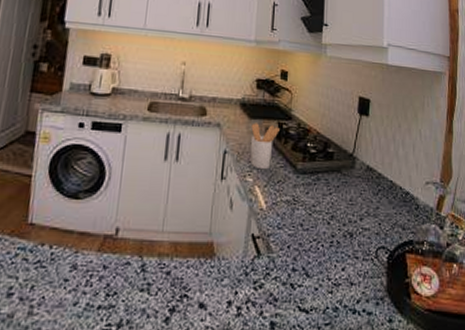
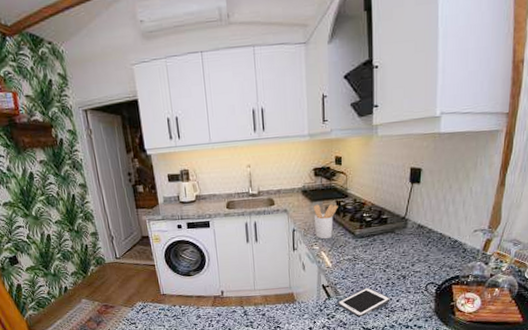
cell phone: none [269,244,335,290] -> present [337,287,390,317]

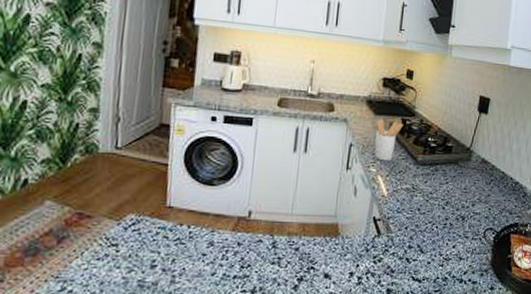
cell phone: present [337,287,390,317] -> none [387,226,447,264]

